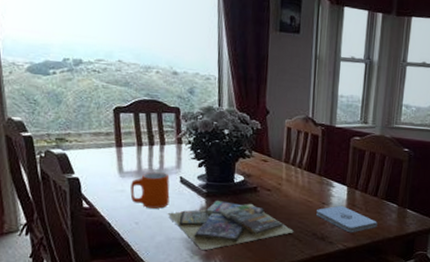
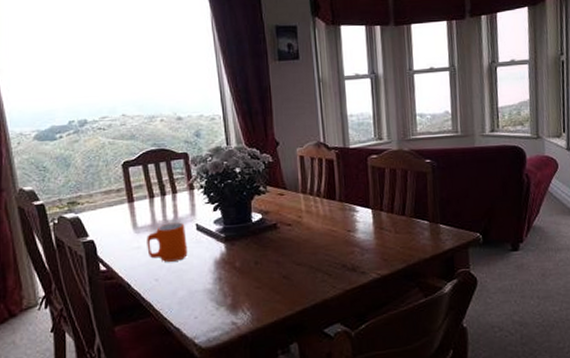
video game cases: present [167,201,294,250] -> none [187,241,322,299]
notepad: present [316,205,377,233] -> none [343,230,410,259]

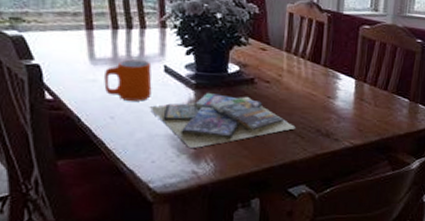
video game cases: none [187,241,322,299] -> present [149,93,296,148]

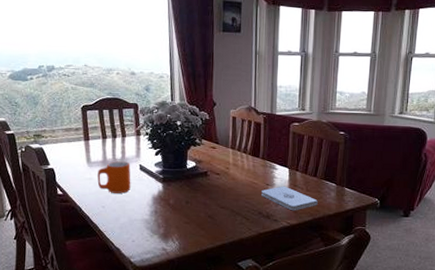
video game cases: present [149,93,296,148] -> none [129,185,242,229]
notepad: none [321,99,387,129] -> present [261,186,318,211]

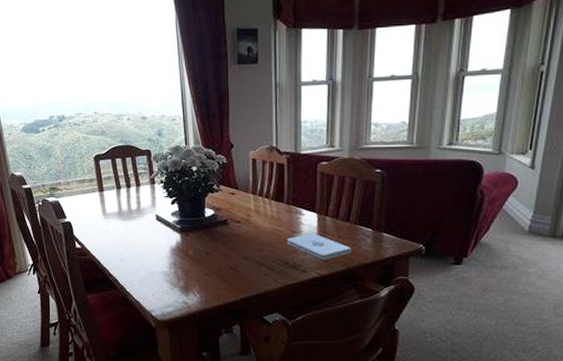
mug: present [97,161,131,194] -> none [114,212,148,245]

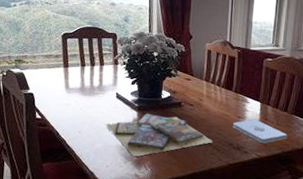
video game cases: none [147,235,266,282] -> present [105,114,213,156]

